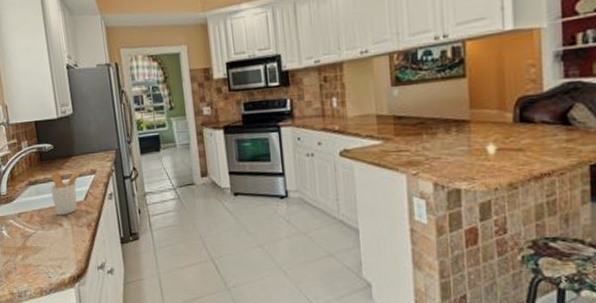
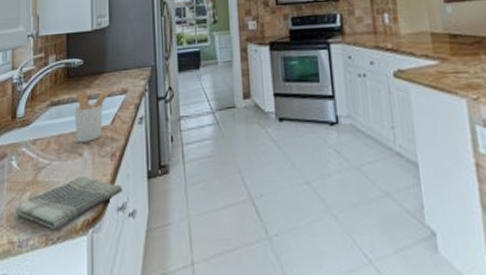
dish towel: none [11,242,100,284] -> present [14,176,122,230]

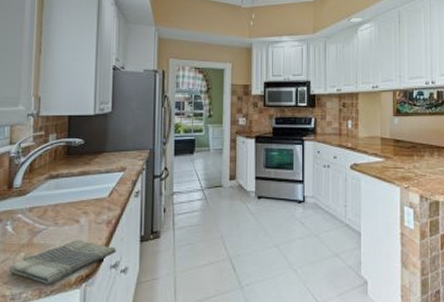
utensil holder: present [74,87,113,143] -> none [72,164,112,212]

